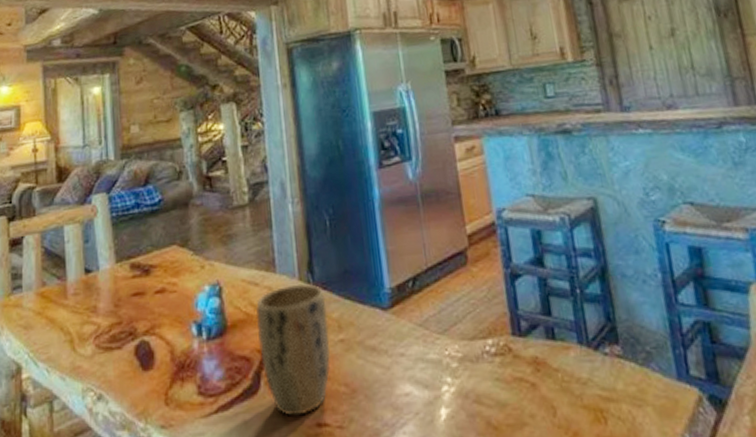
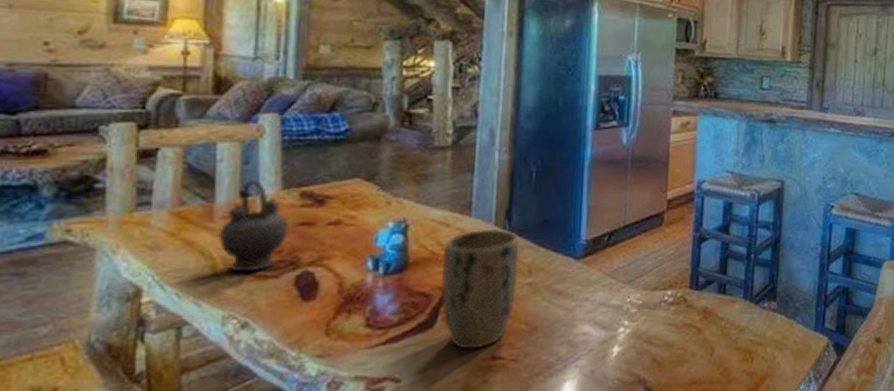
teapot: none [72,257,126,346] -> present [218,180,290,272]

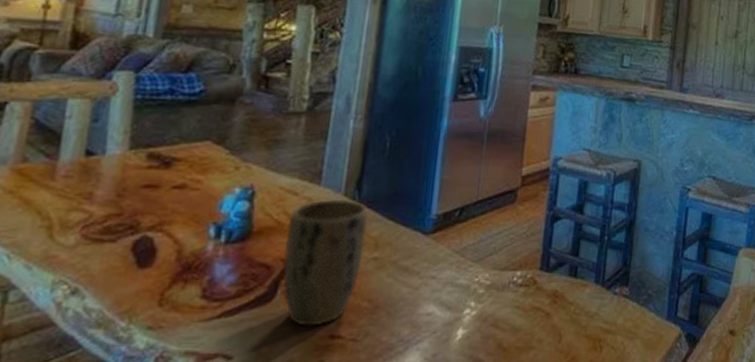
teapot: present [218,180,290,272] -> none [58,139,133,235]

